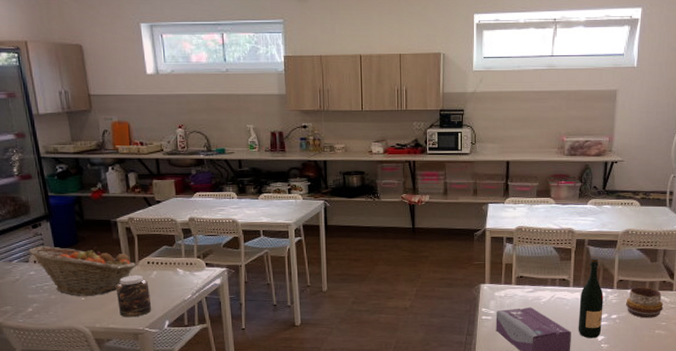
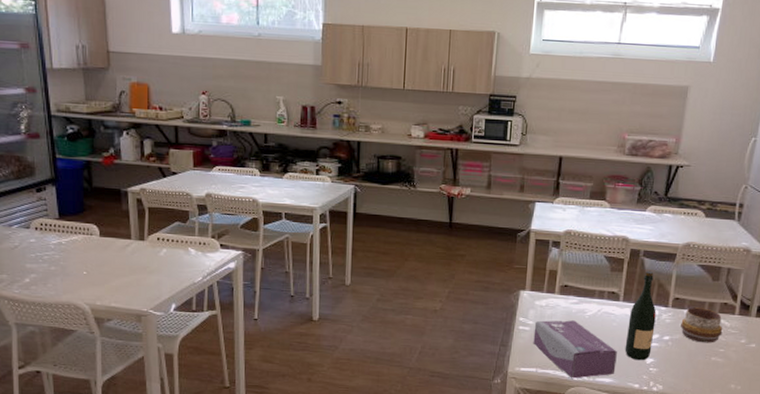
fruit basket: present [28,246,137,297] -> none [30,212,146,271]
jar: present [116,274,152,318] -> none [122,251,158,298]

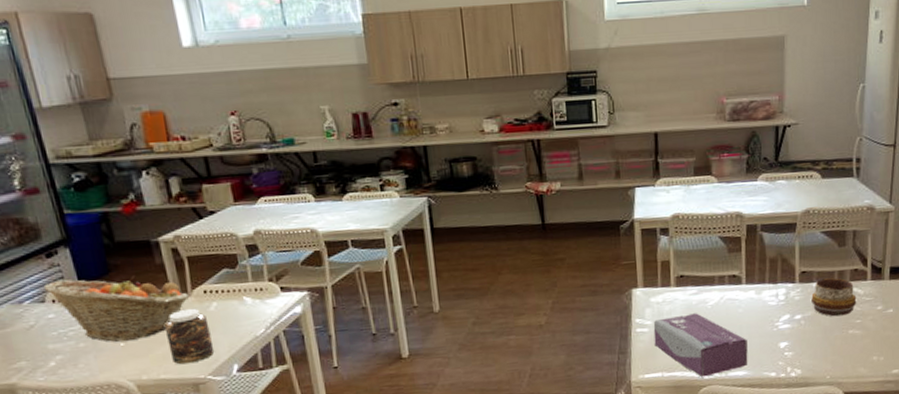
fruit basket: none [30,212,146,271] -> present [43,275,190,343]
jar: none [122,251,158,298] -> present [165,308,215,365]
wine bottle: present [625,271,657,361] -> none [755,246,784,347]

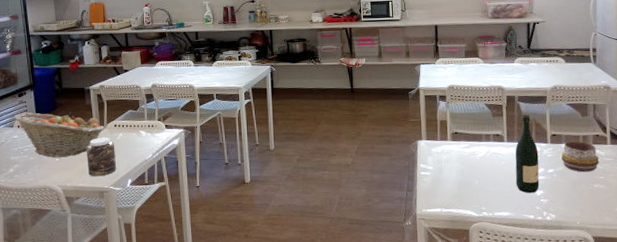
tissue box: present [653,312,748,378] -> none [434,162,511,215]
wine bottle: none [755,246,784,347] -> present [515,113,540,194]

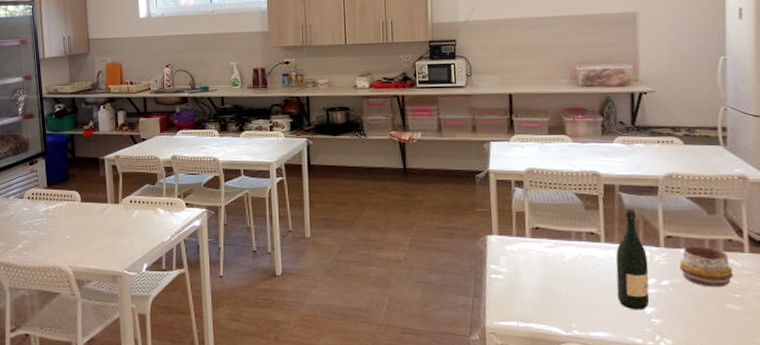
fruit basket: present [14,112,105,158] -> none [24,183,120,235]
jar: present [87,137,117,177] -> none [100,213,132,259]

